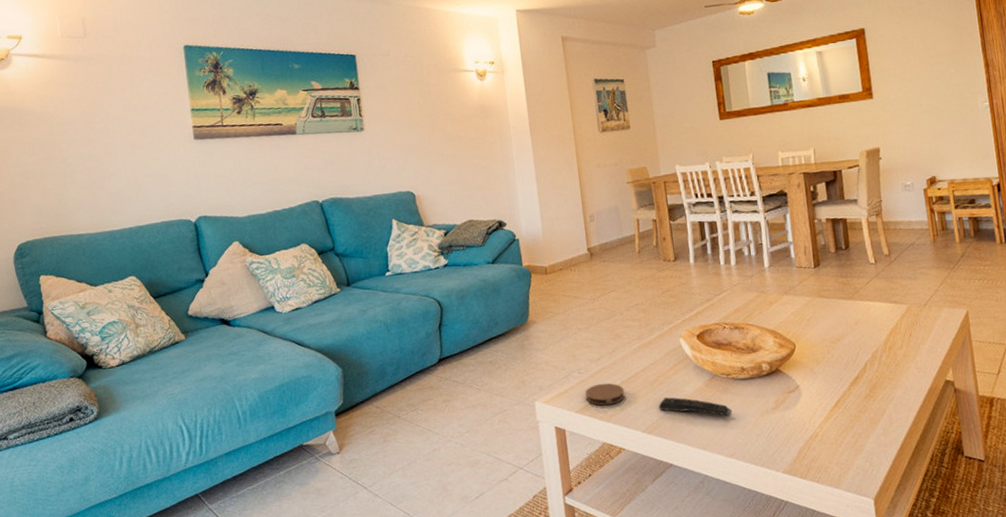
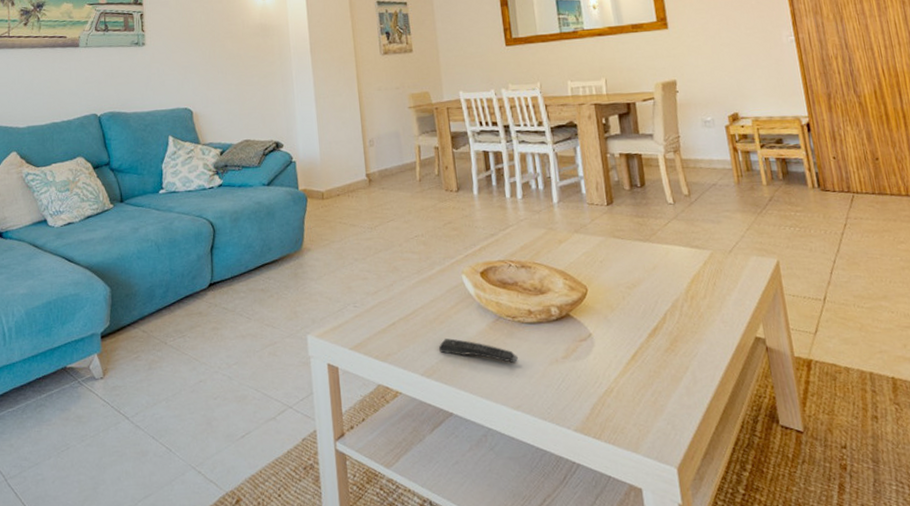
coaster: present [585,383,625,406] -> none [360,319,403,344]

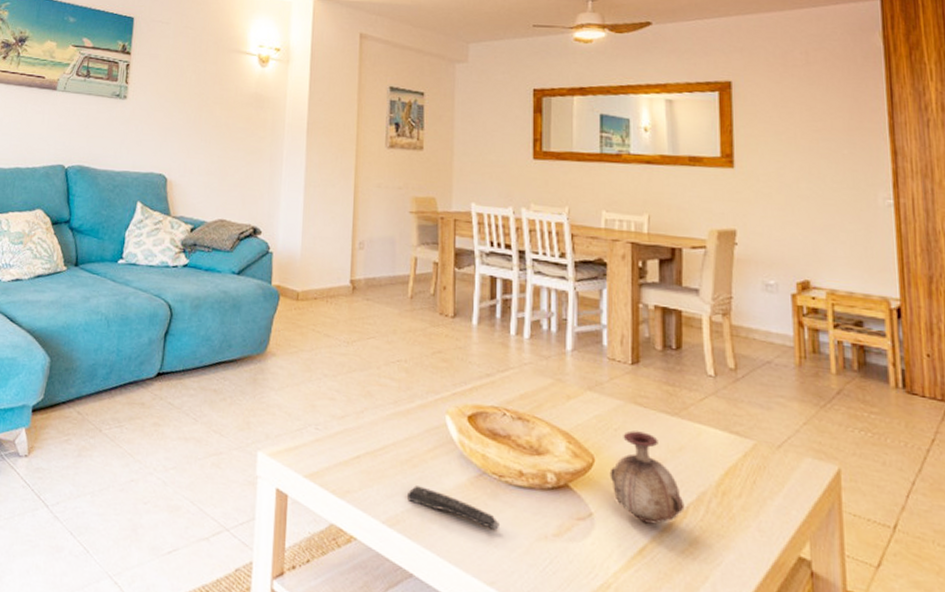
vase: none [600,259,664,334] -> present [609,430,685,525]

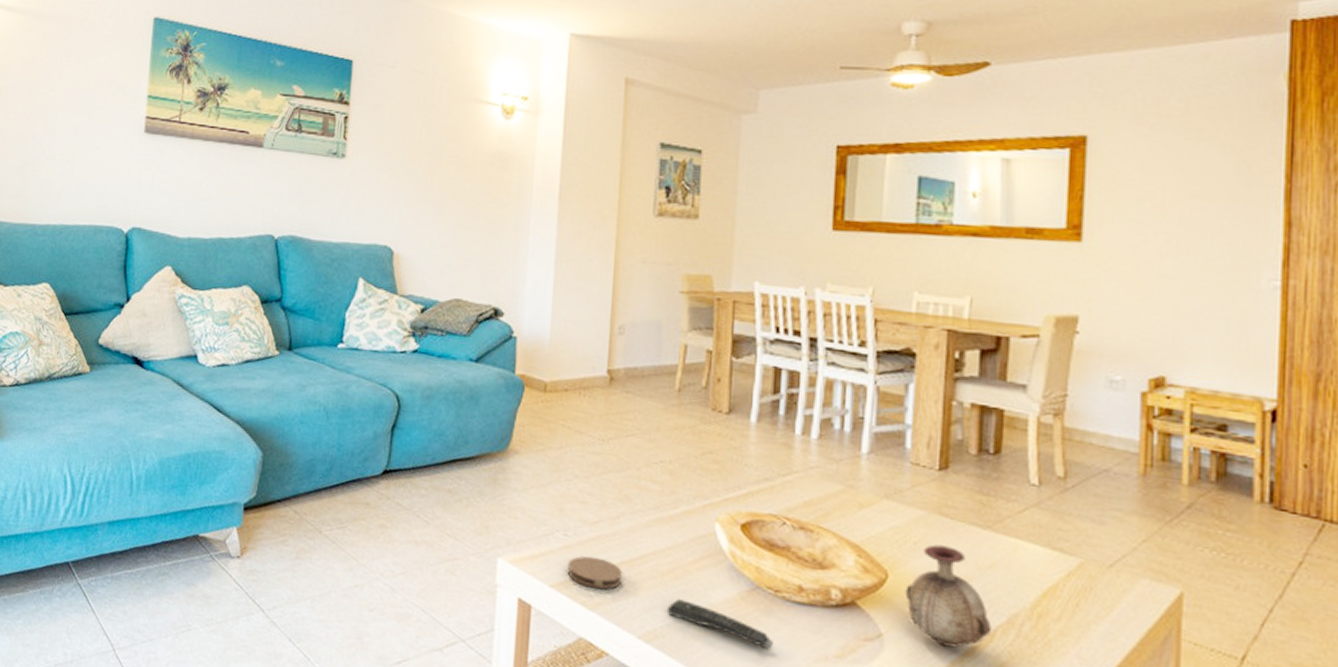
coaster: none [319,448,368,479] -> present [567,556,623,590]

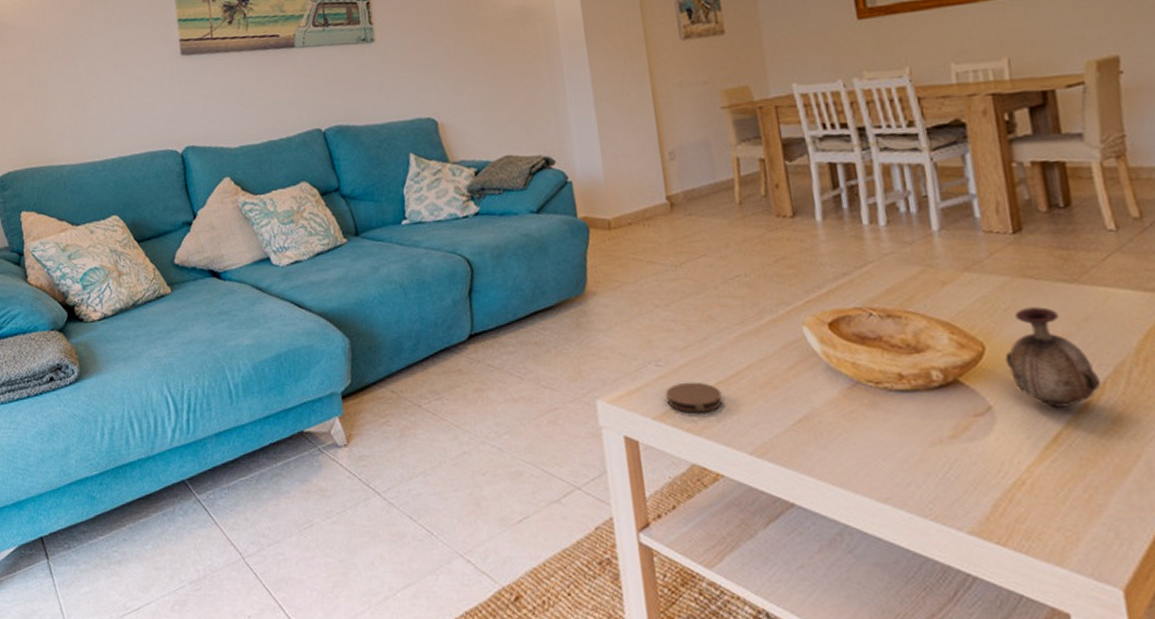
remote control: present [666,599,773,649] -> none [772,408,885,442]

